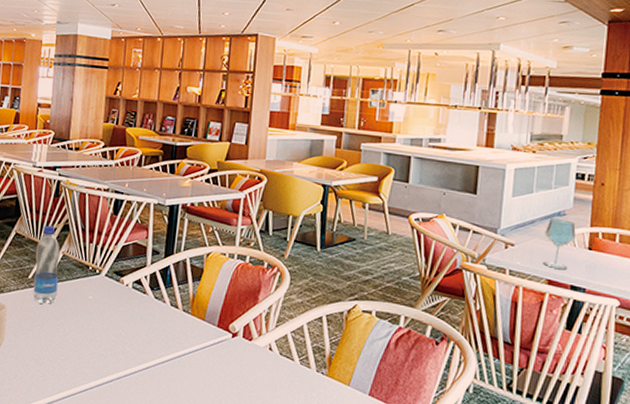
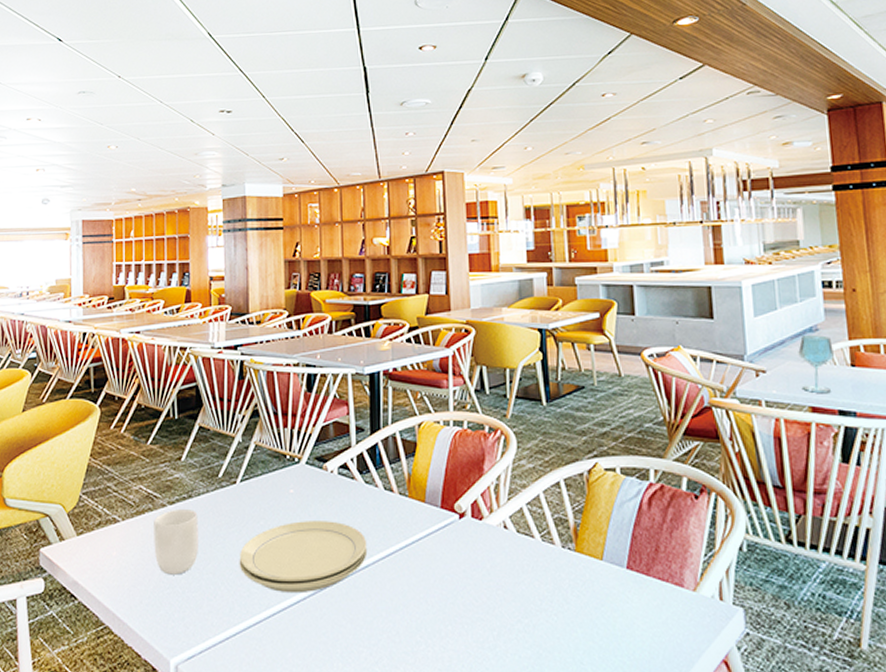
bottle: present [33,225,60,305] -> none [224,413,253,506]
plate: none [38,323,151,383] -> present [239,521,368,594]

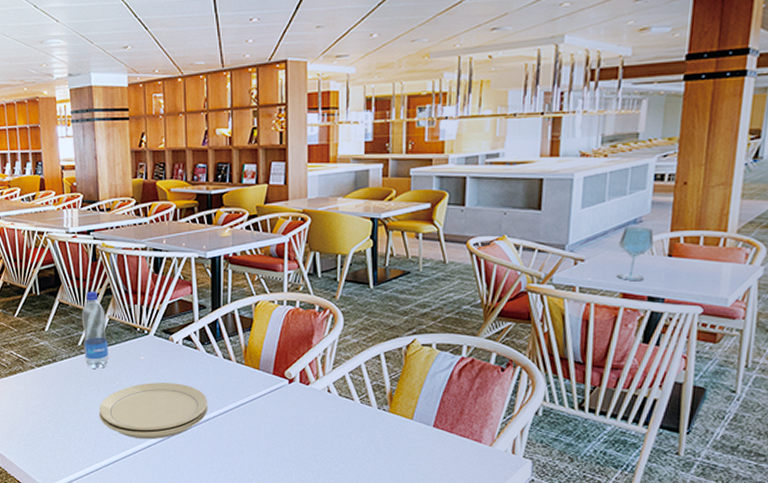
cup: present [154,508,199,575] -> none [25,370,65,423]
bottle: none [224,413,253,506] -> present [81,291,109,370]

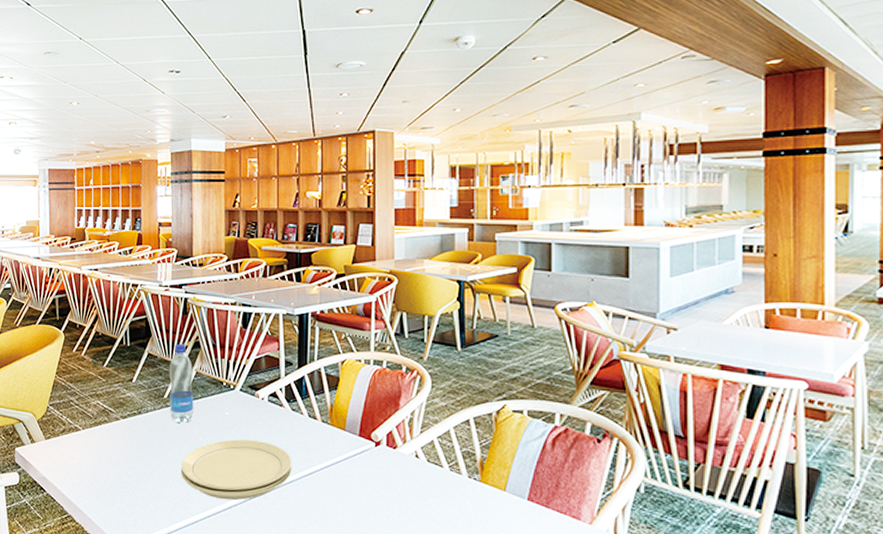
wine glass: present [617,227,655,282] -> none [712,297,749,353]

